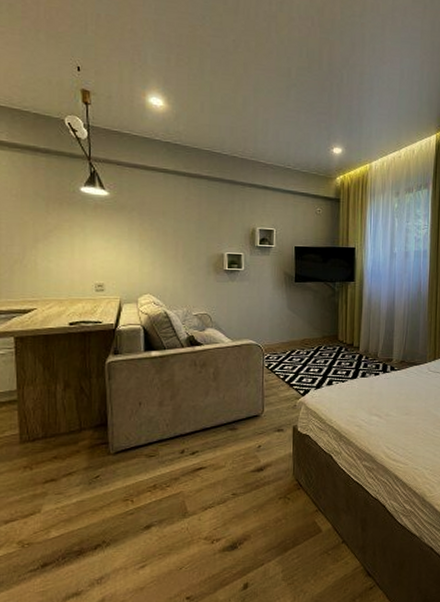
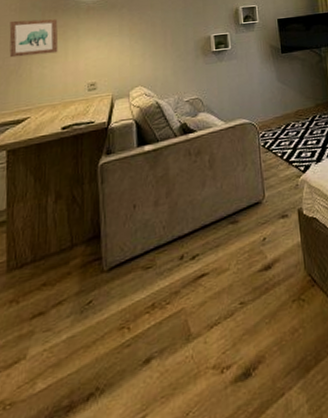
wall art: none [11,207,64,248] -> present [9,19,58,58]

